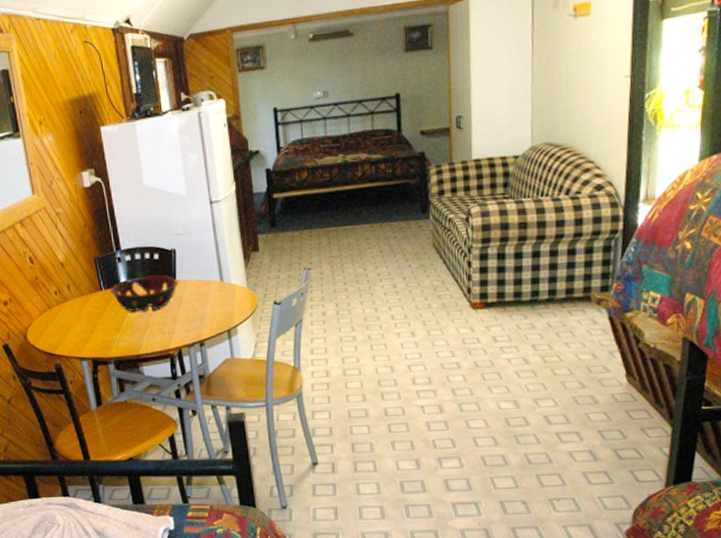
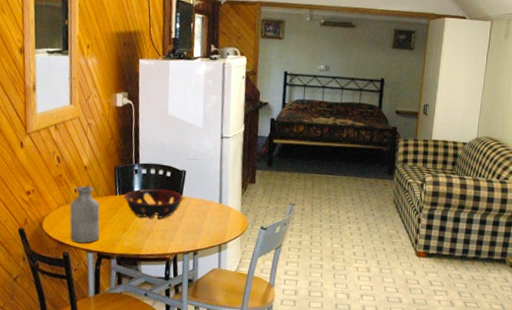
bottle: none [52,284,91,351] -> present [69,185,100,243]

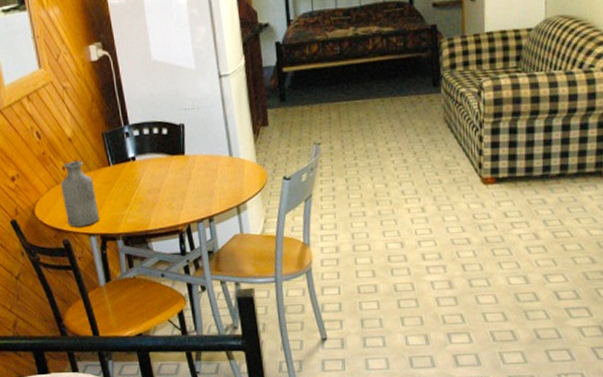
decorative bowl: present [124,189,184,219] -> none [118,150,187,188]

